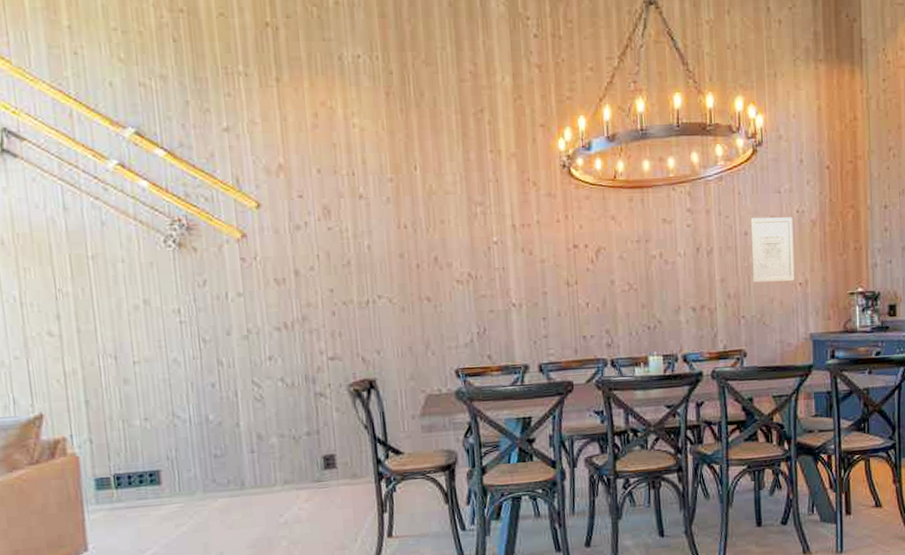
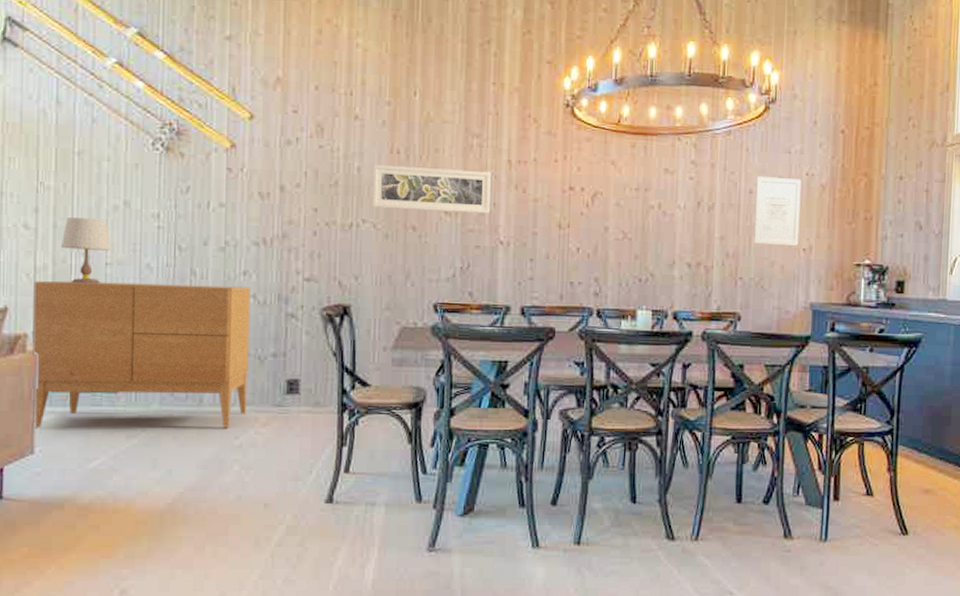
sideboard: none [65,371,288,527] -> present [32,280,251,429]
table lamp: none [86,319,138,385] -> present [60,217,112,285]
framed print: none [383,238,500,283] -> present [373,164,491,213]

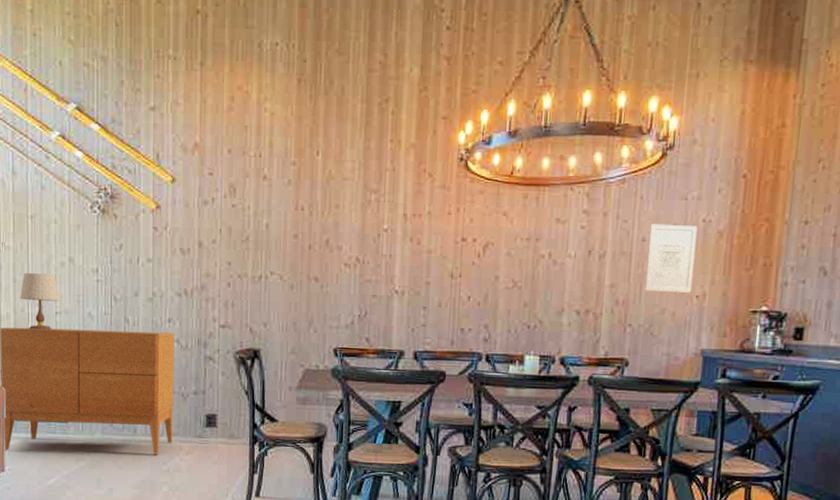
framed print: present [373,164,491,213] -> none [279,220,388,265]

